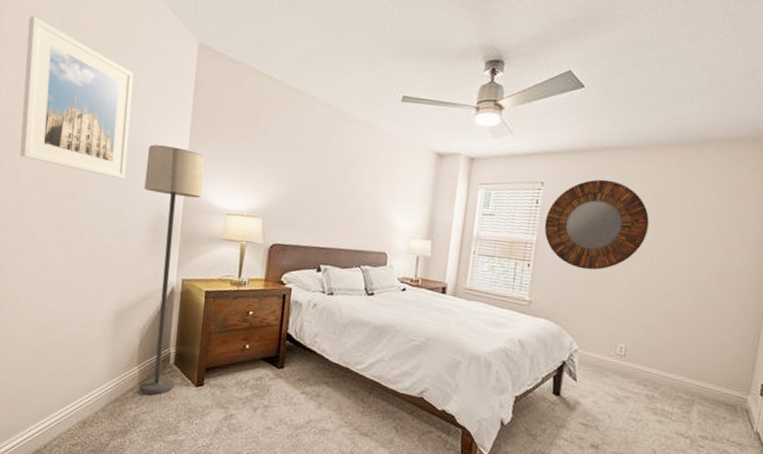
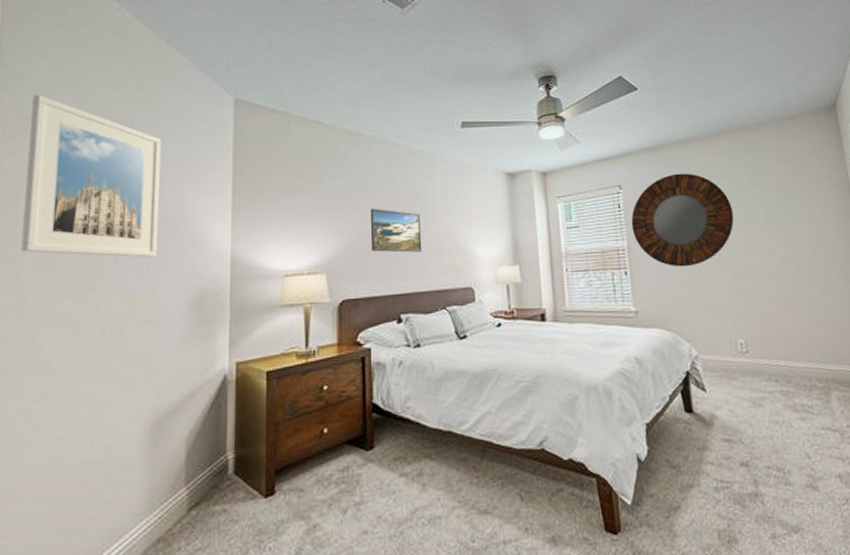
lamp: present [139,144,205,395] -> none [181,211,252,524]
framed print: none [303,166,351,213] -> present [371,208,422,253]

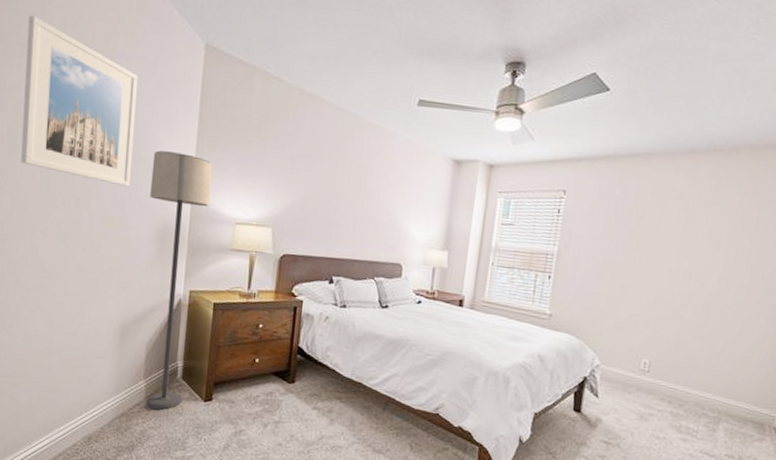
lamp: none [181,211,252,524] -> present [146,150,213,410]
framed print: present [371,208,422,253] -> none [315,173,365,223]
home mirror: present [631,173,734,267] -> none [566,187,676,283]

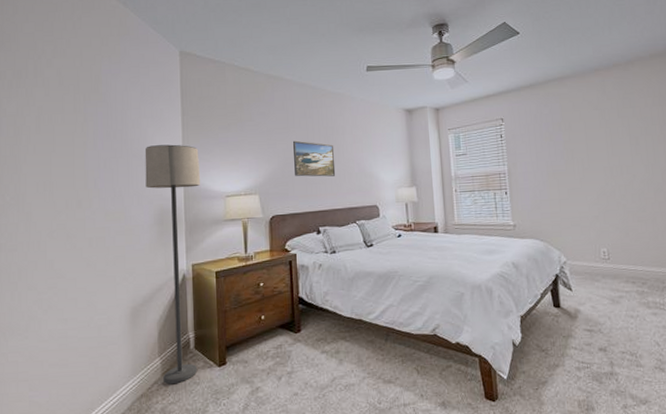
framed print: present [20,15,138,187] -> none [23,52,127,182]
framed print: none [315,173,365,223] -> present [293,140,336,177]

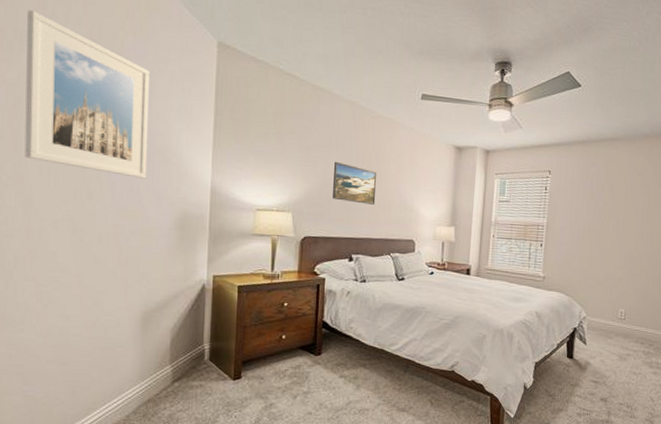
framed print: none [23,52,127,182] -> present [25,10,149,179]
lamp: present [144,144,200,385] -> none [167,143,231,393]

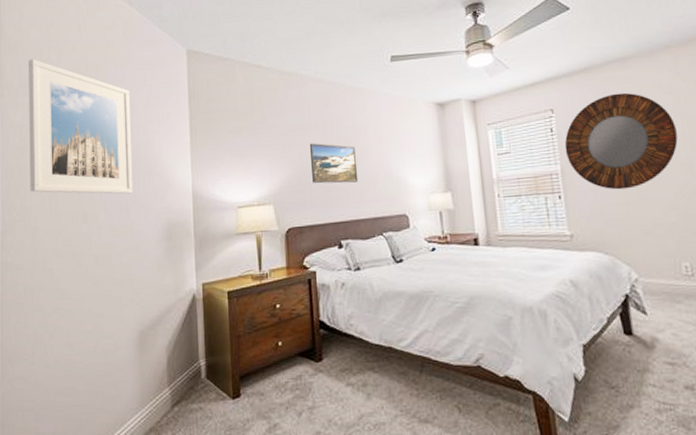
home mirror: none [553,167,639,247] -> present [564,92,678,190]

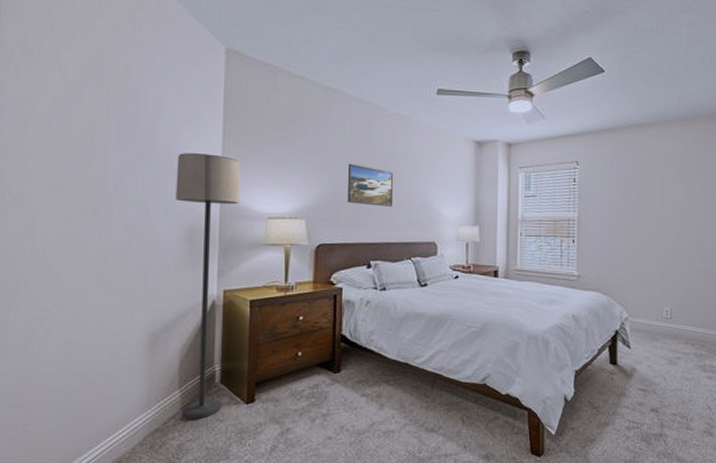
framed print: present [29,59,134,194] -> none [30,28,157,191]
lamp: none [151,151,210,418] -> present [175,153,240,420]
home mirror: present [564,92,678,190] -> none [583,155,676,240]

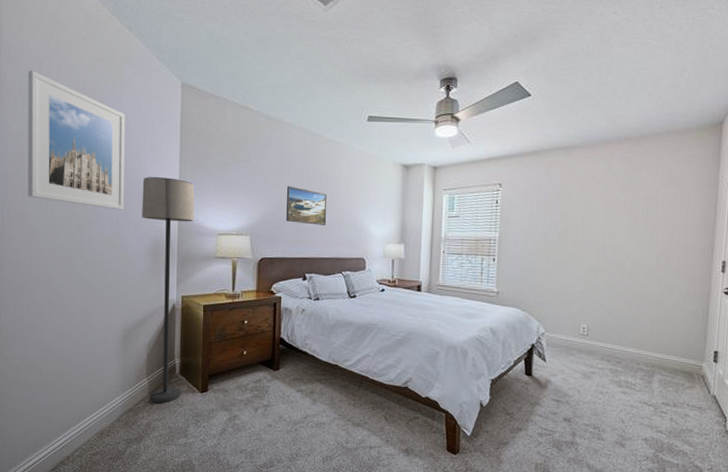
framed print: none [30,28,157,191] -> present [28,70,125,210]

